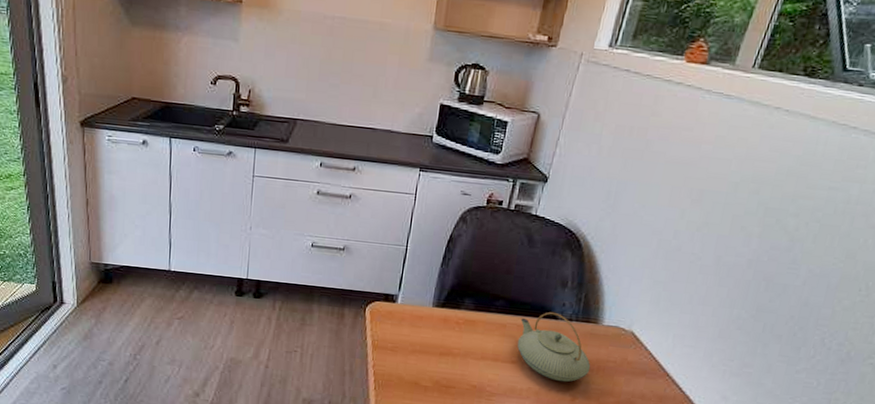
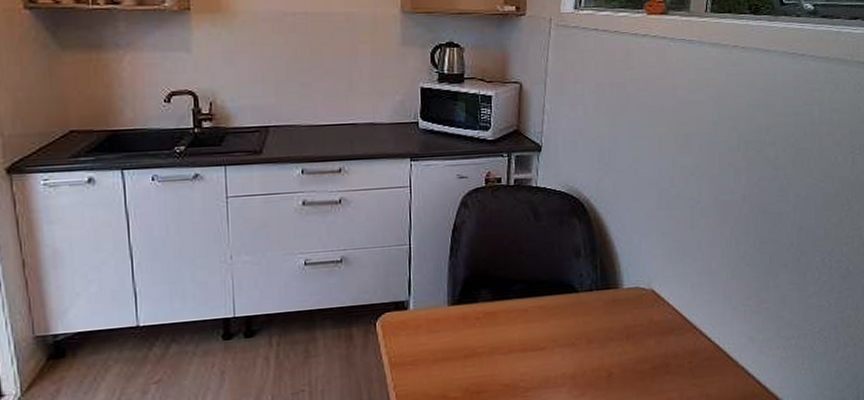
teapot: present [517,311,591,382] -> none [541,285,620,359]

